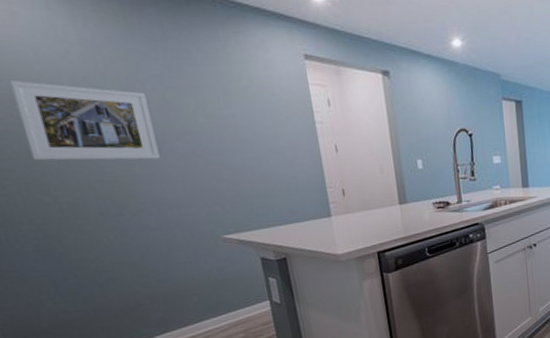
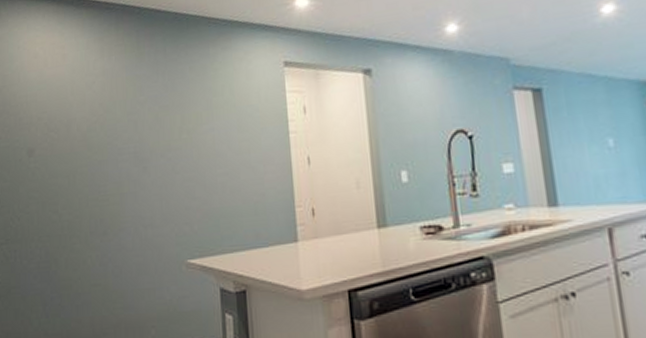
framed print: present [9,81,160,161] -> none [51,110,145,181]

